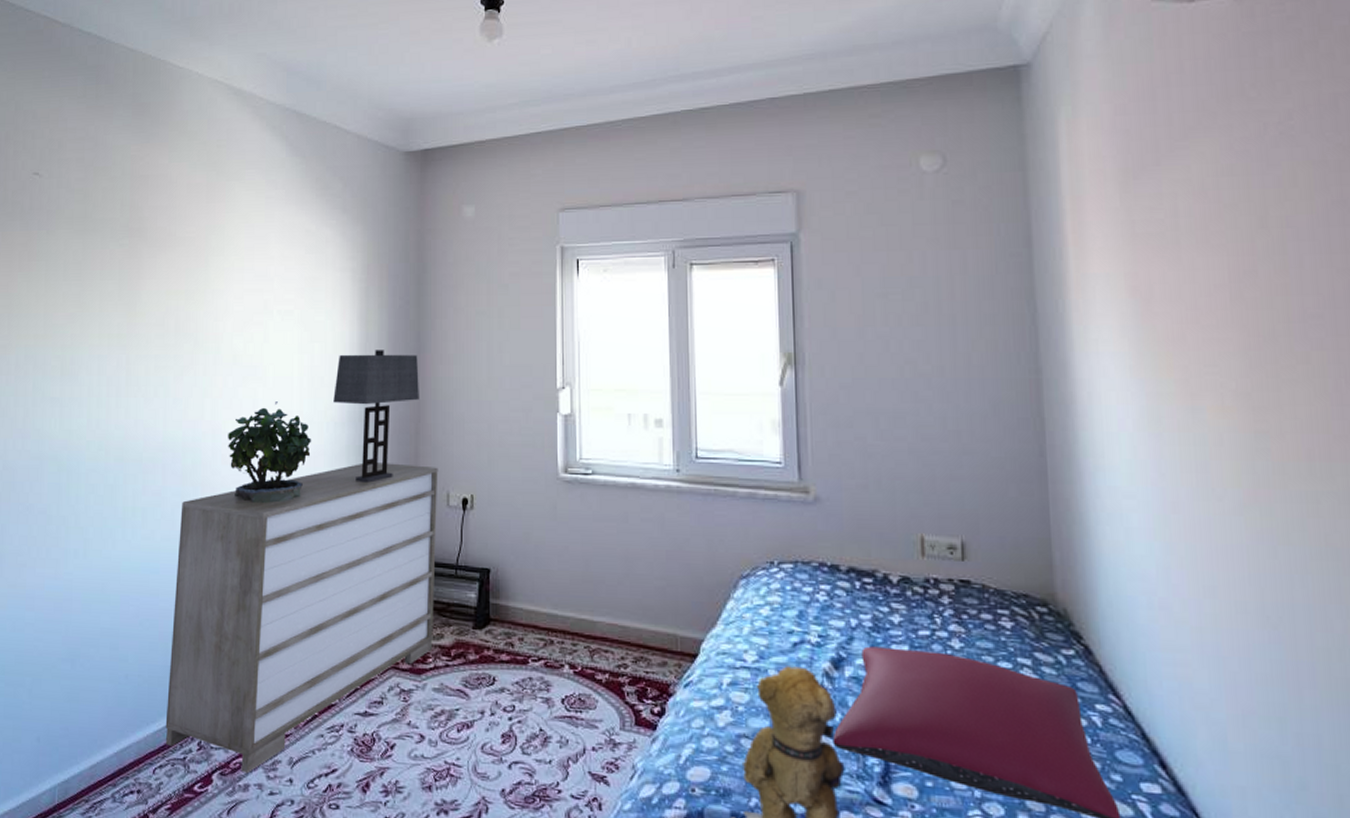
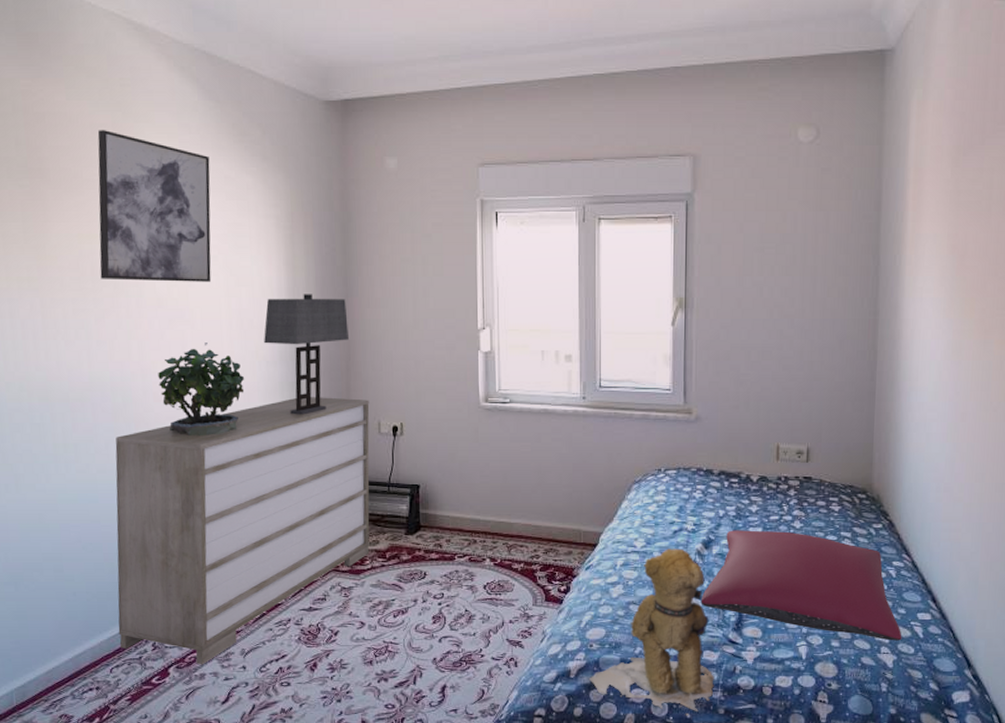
wall art: none [183,189,293,338] -> present [97,130,212,282]

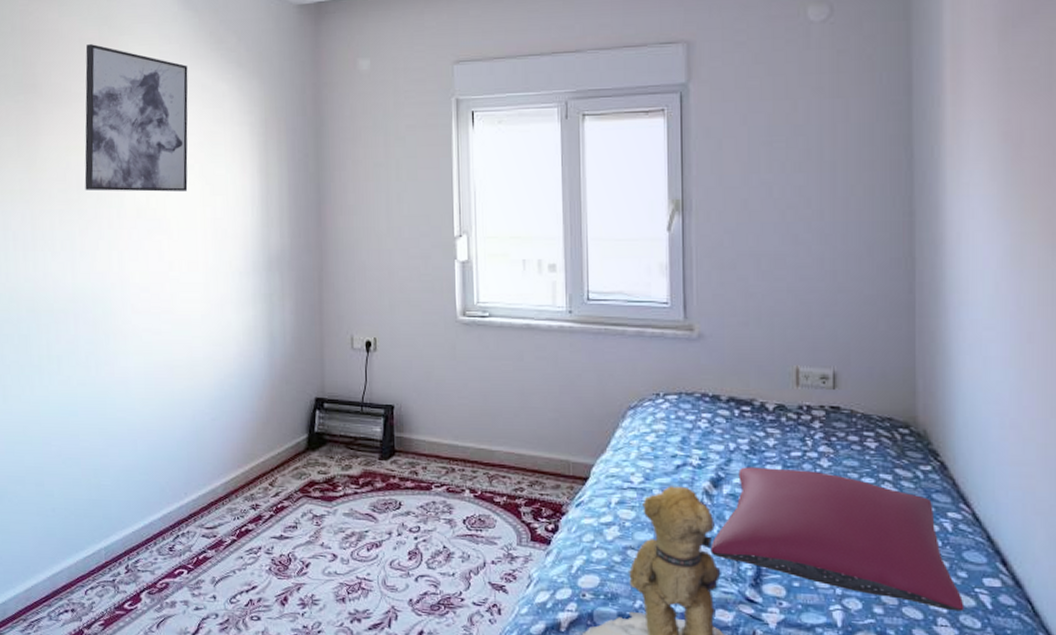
dresser: present [115,397,370,665] -> none [93,309,342,592]
potted plant: present [158,343,245,437] -> none [136,253,219,350]
table lamp: present [264,294,349,415] -> none [237,202,321,328]

